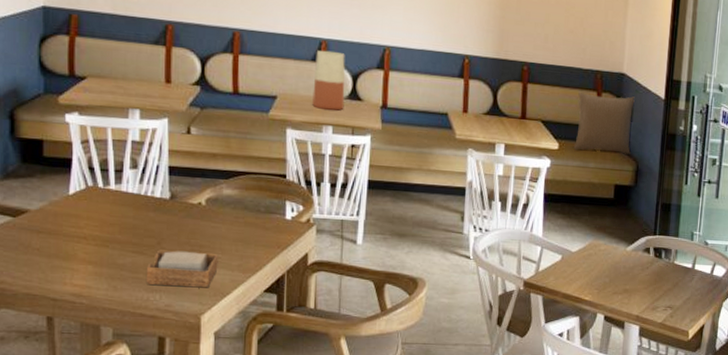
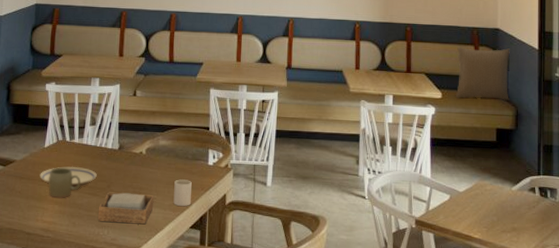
plate: none [64,218,142,245] -> present [39,166,97,188]
mug: none [77,219,121,257] -> present [48,167,81,198]
cup: none [243,235,266,267] -> present [173,179,192,206]
vase: present [312,50,345,111] -> none [231,24,257,72]

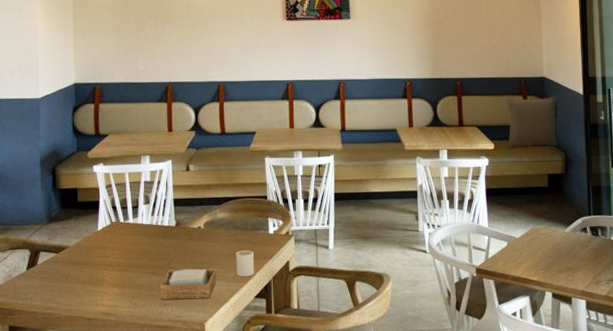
plate: present [39,166,97,188] -> none [95,247,155,269]
mug: present [48,167,81,198] -> none [105,249,139,280]

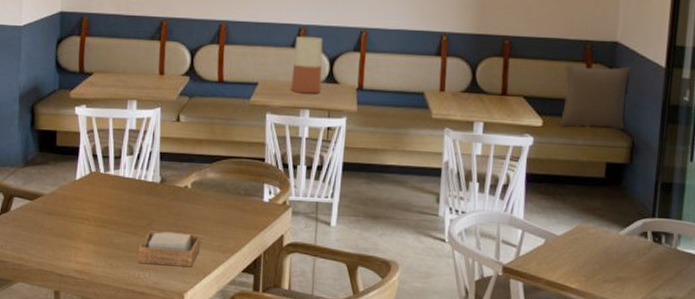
cup: present [236,250,255,277] -> none [223,217,245,248]
vase: none [284,89,310,138] -> present [291,36,323,94]

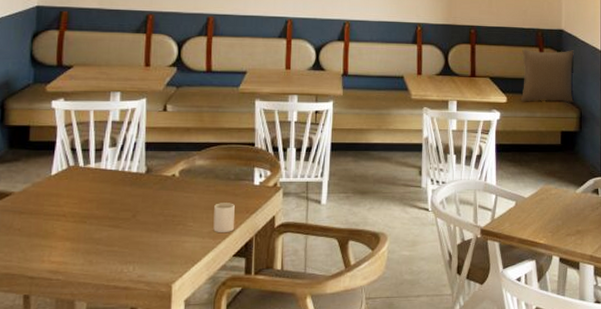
napkin holder: present [137,230,201,268] -> none [120,222,190,257]
cup: none [223,217,245,248] -> present [213,203,235,232]
vase: present [291,36,323,94] -> none [279,27,309,81]

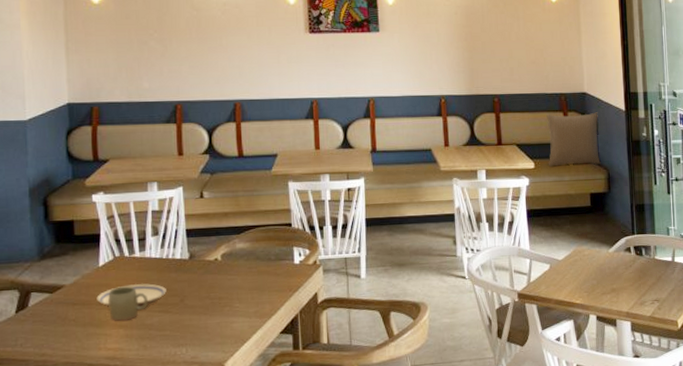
plate: none [45,196,119,220] -> present [96,283,166,307]
mug: none [57,197,98,233] -> present [108,286,148,321]
cup: present [213,203,235,232] -> none [258,282,280,312]

